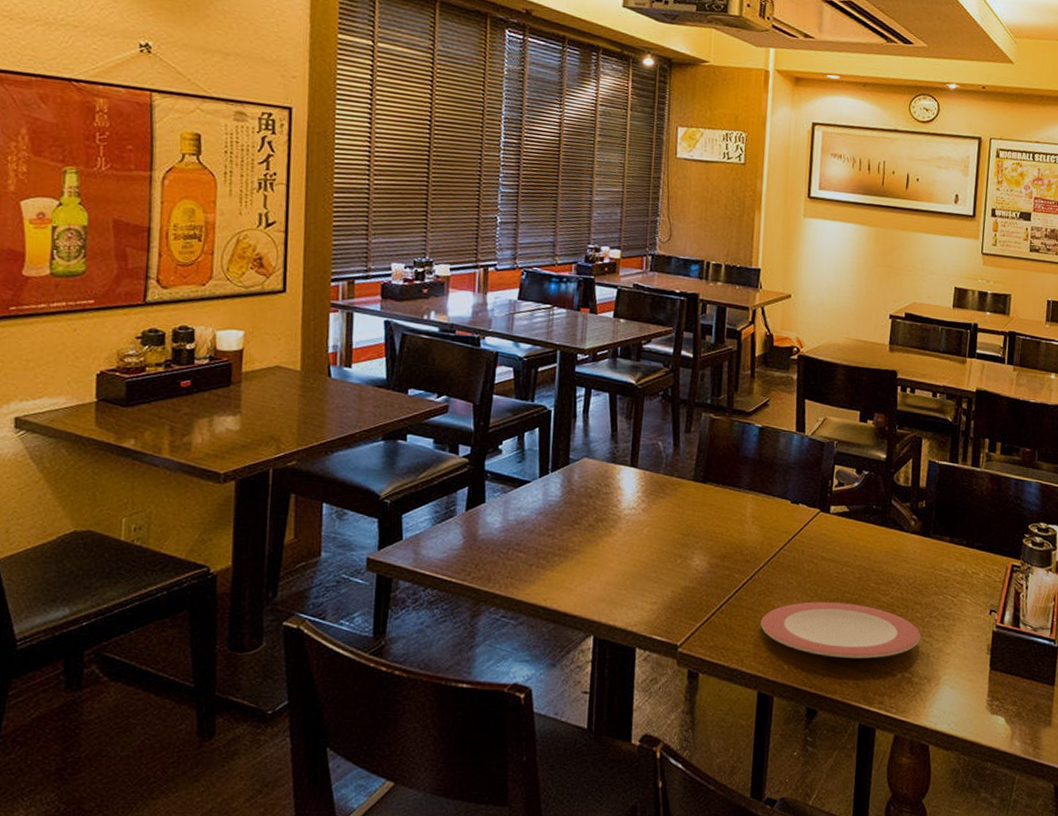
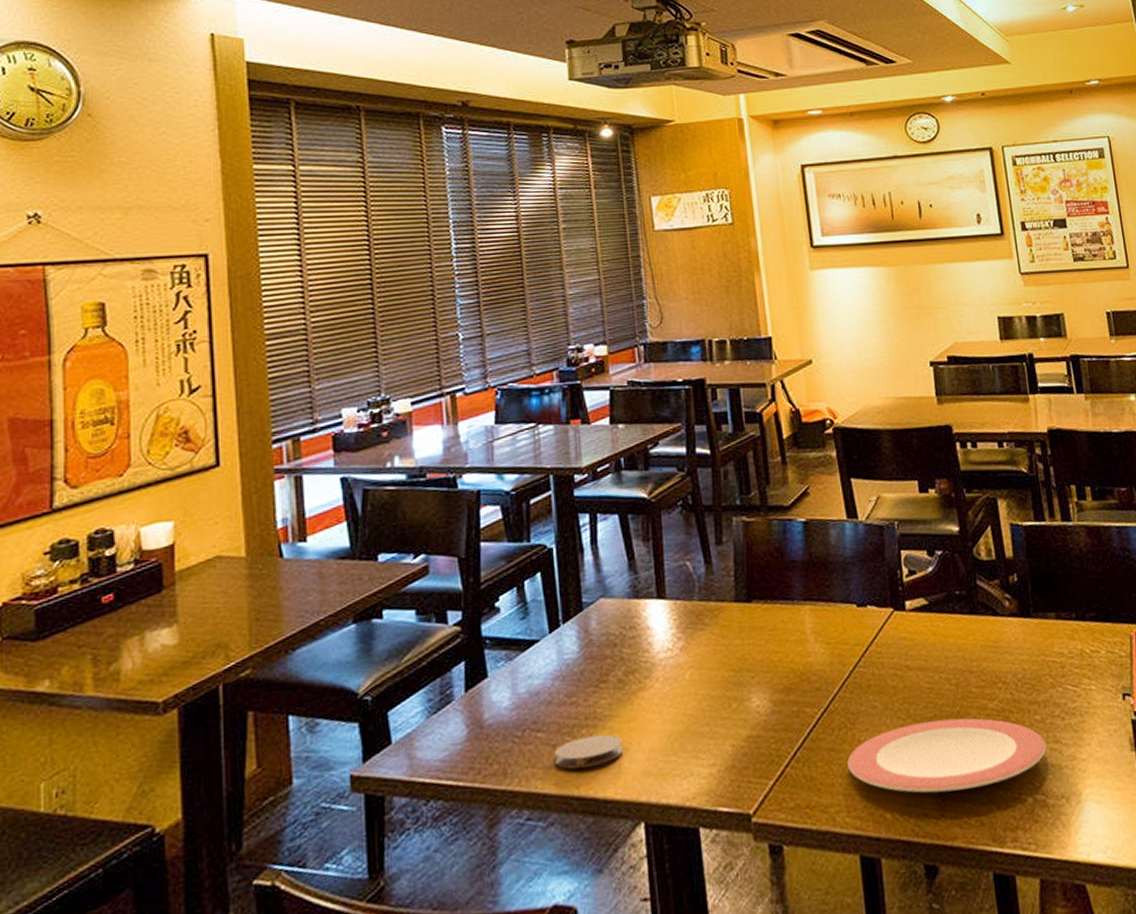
coaster: none [529,563,586,586] -> present [554,734,624,769]

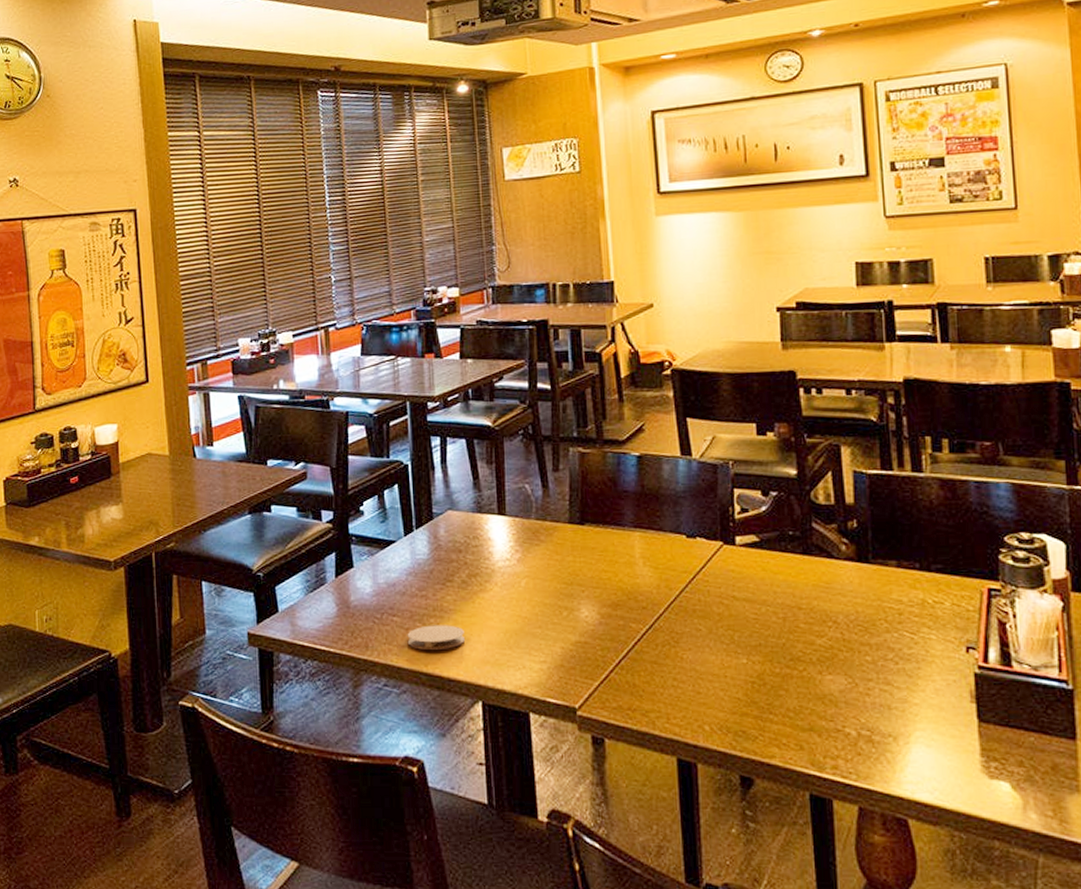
plate: present [847,718,1047,793] -> none [669,649,876,715]

